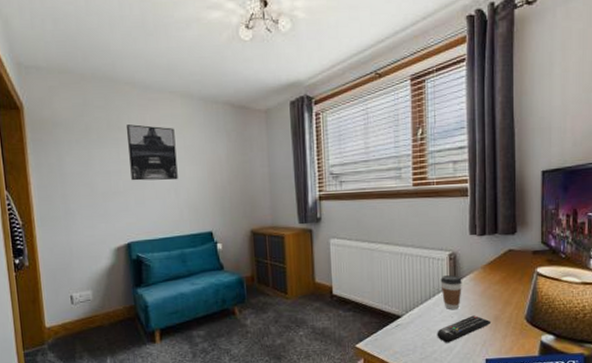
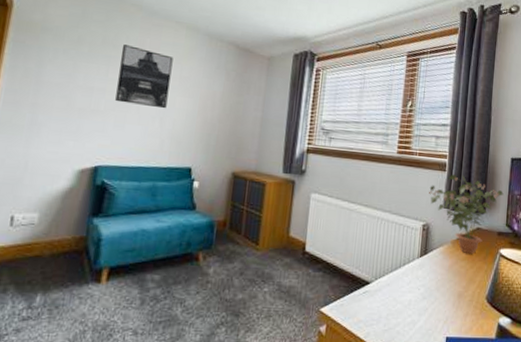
remote control: present [437,315,492,343] -> none [402,289,455,316]
coffee cup: present [440,275,462,310] -> none [411,246,432,282]
potted plant: none [452,197,536,278] -> present [429,174,504,255]

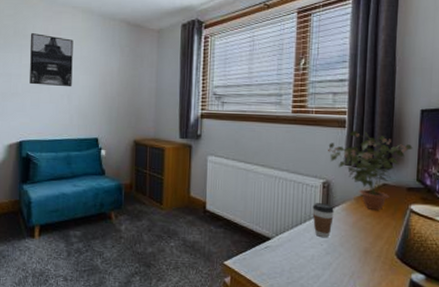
coffee cup: none [411,246,432,282] -> present [312,203,334,238]

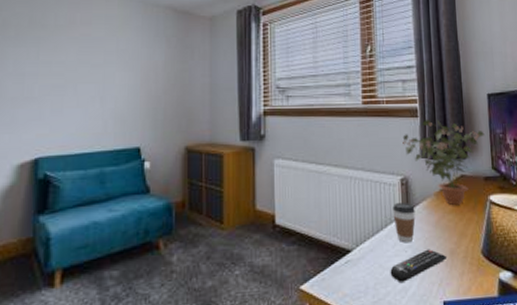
wall art: present [29,33,73,87] -> none [49,23,107,87]
remote control: none [305,245,361,270] -> present [390,249,448,282]

